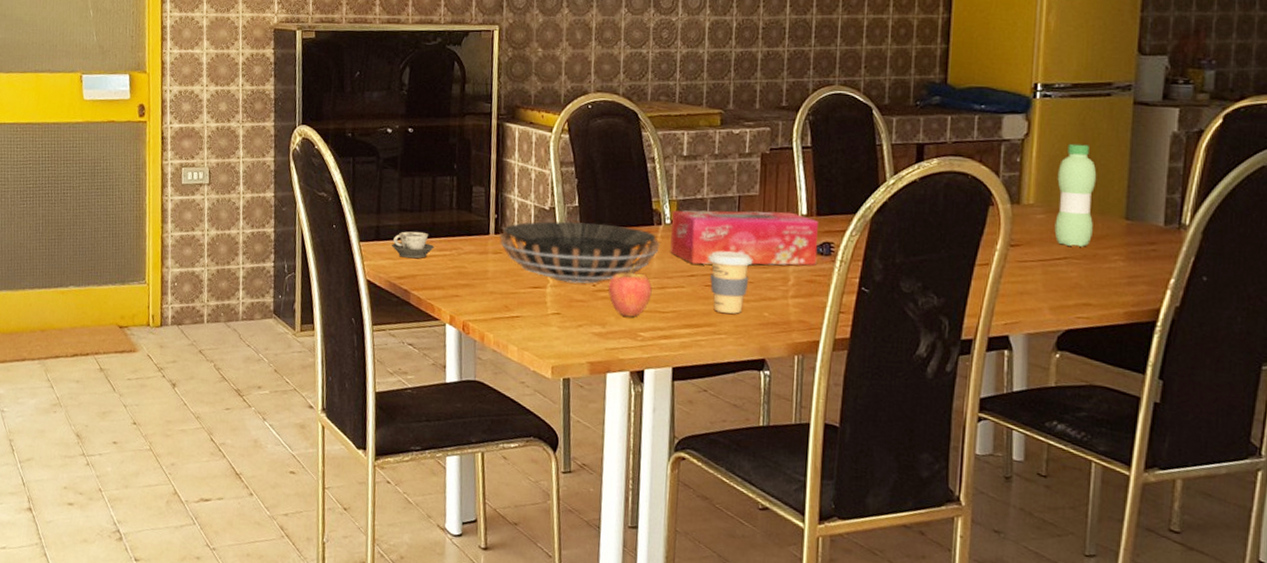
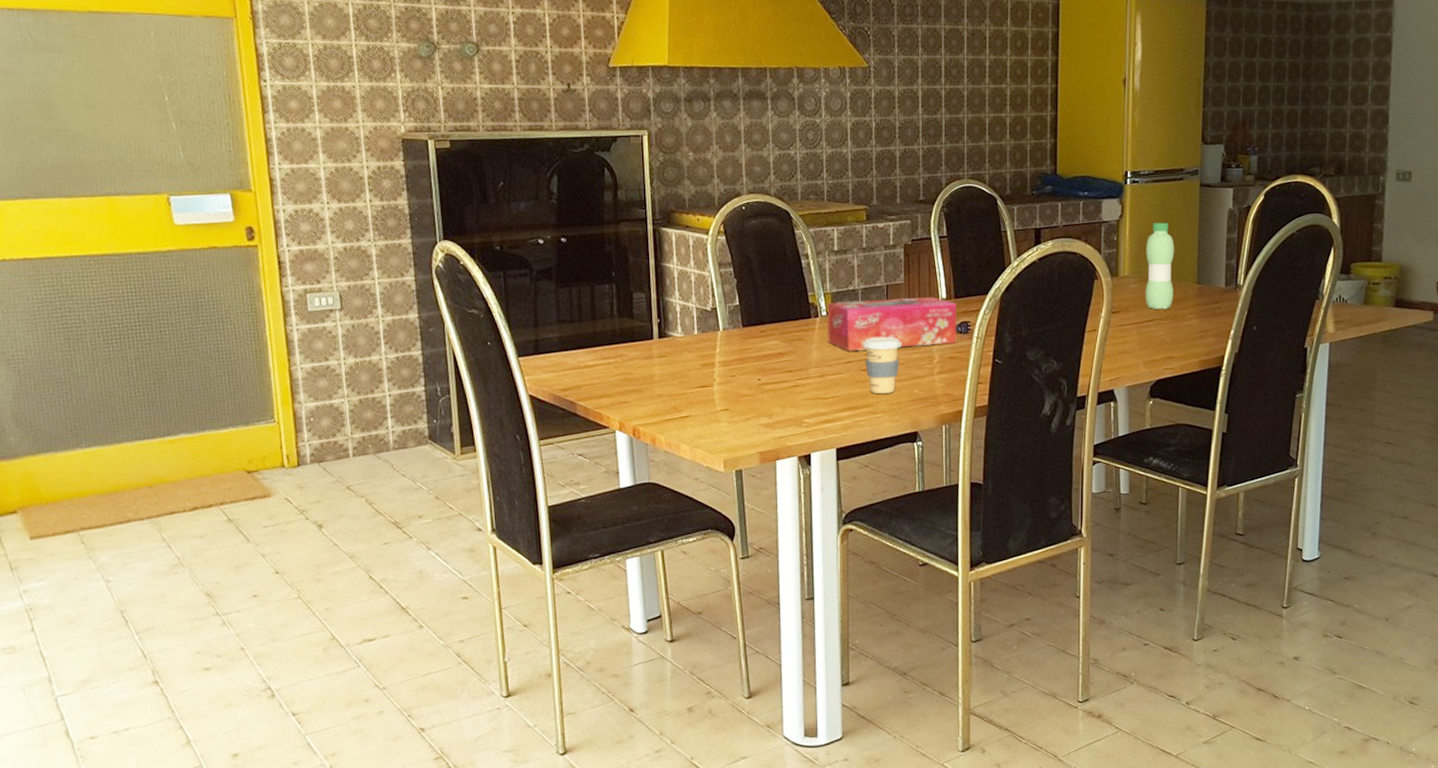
cup: present [392,231,434,259] -> none [553,341,598,369]
decorative bowl: present [499,221,660,284] -> none [663,320,818,379]
fruit: present [608,265,652,317] -> none [772,356,813,406]

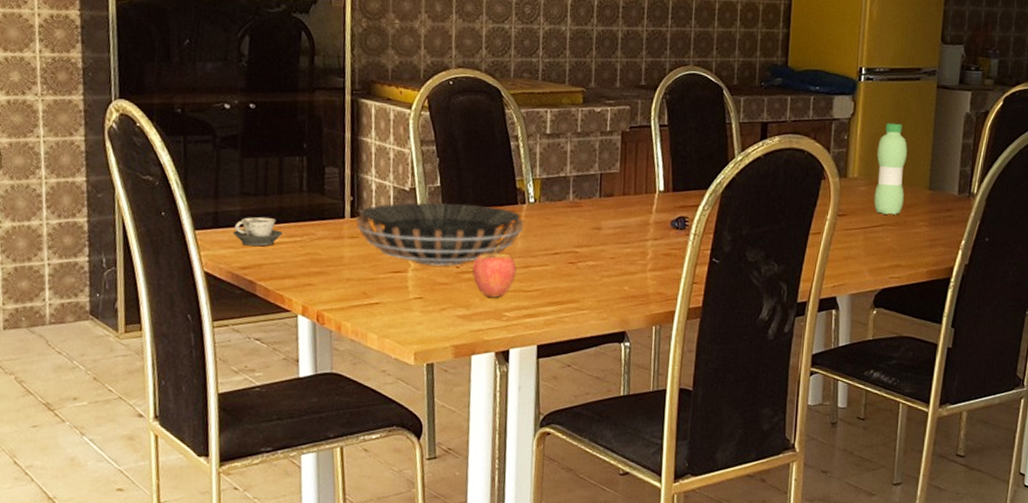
cup: none [553,341,598,369] -> present [233,216,283,247]
decorative bowl: none [663,320,818,379] -> present [355,202,524,266]
fruit: none [772,356,813,406] -> present [472,245,517,298]
tissue box: present [827,297,957,351] -> none [534,188,674,242]
coffee cup: present [862,337,903,393] -> none [571,228,614,289]

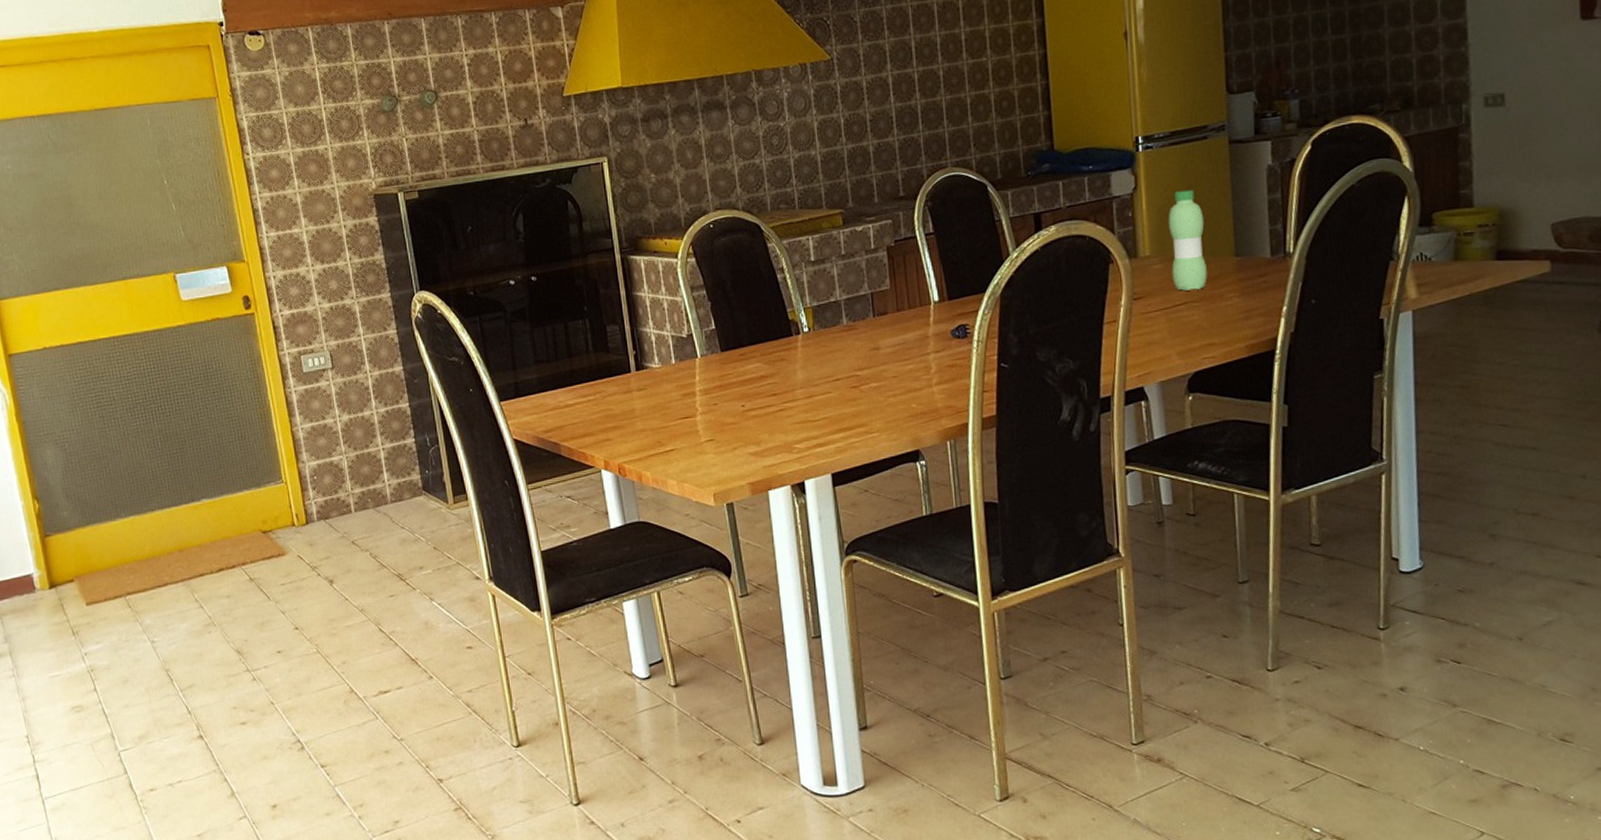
cup: present [233,216,283,247] -> none [533,381,577,410]
decorative bowl: present [355,202,524,266] -> none [641,341,801,408]
fruit: present [472,245,517,298] -> none [756,378,801,432]

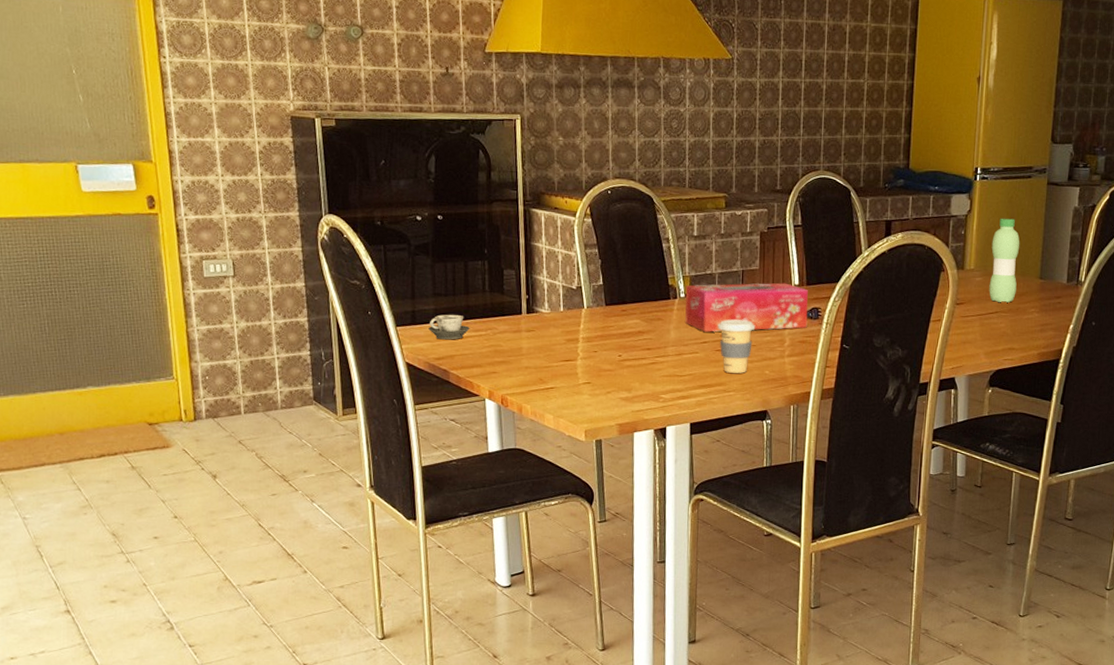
cup: none [533,381,577,410] -> present [428,314,470,340]
tissue box: none [808,300,955,368] -> present [685,282,808,332]
coffee cup: none [850,349,894,411] -> present [717,319,756,373]

